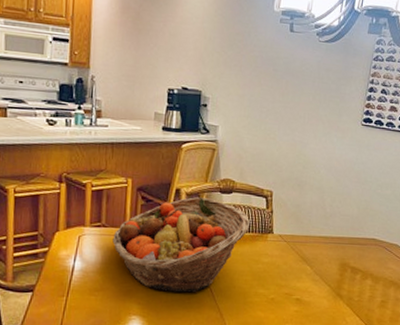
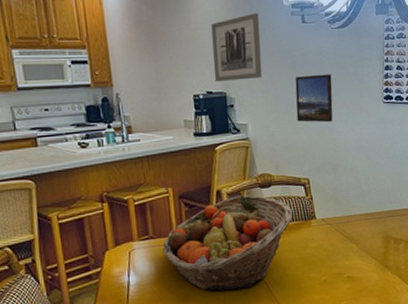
wall art: none [192,14,247,81] -> present [211,13,262,83]
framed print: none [269,85,312,137] -> present [295,74,333,123]

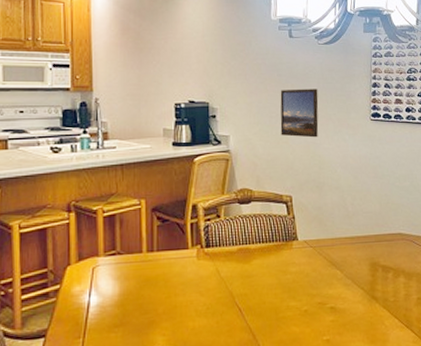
fruit basket: present [162,195,292,291] -> none [130,211,272,318]
wall art: present [211,13,262,83] -> none [197,26,247,92]

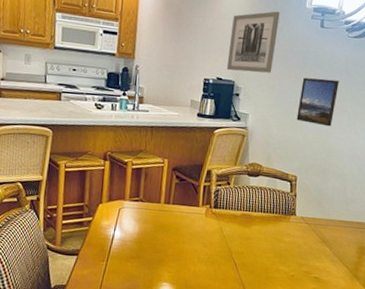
wall art: none [197,26,247,92] -> present [226,11,280,73]

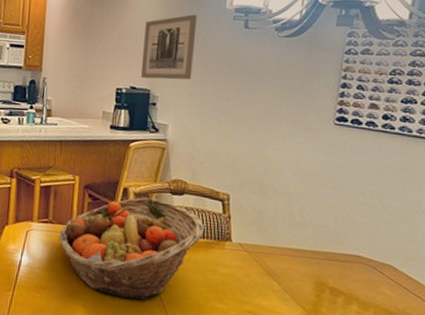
fruit basket: none [148,179,274,266] -> present [59,197,204,301]
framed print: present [296,77,339,127] -> none [224,83,272,137]

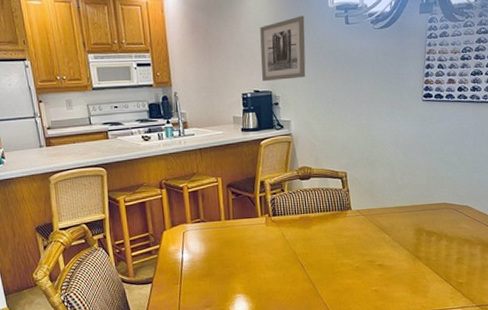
fruit basket: present [59,197,204,301] -> none [212,186,329,271]

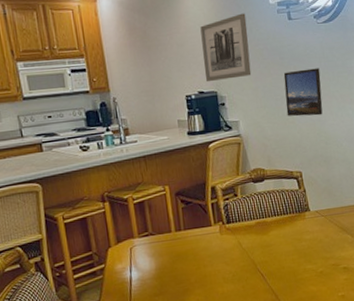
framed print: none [336,73,373,120] -> present [283,68,323,117]

